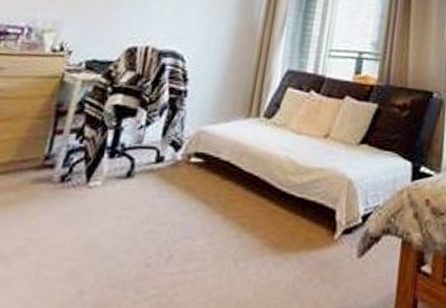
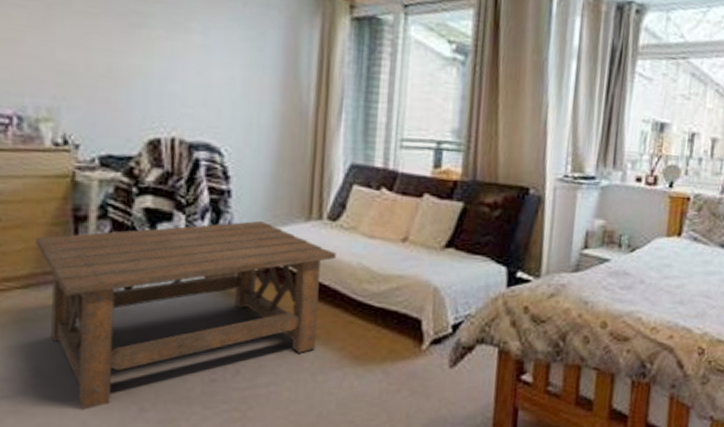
coffee table: none [15,117,268,292] -> present [36,220,336,410]

